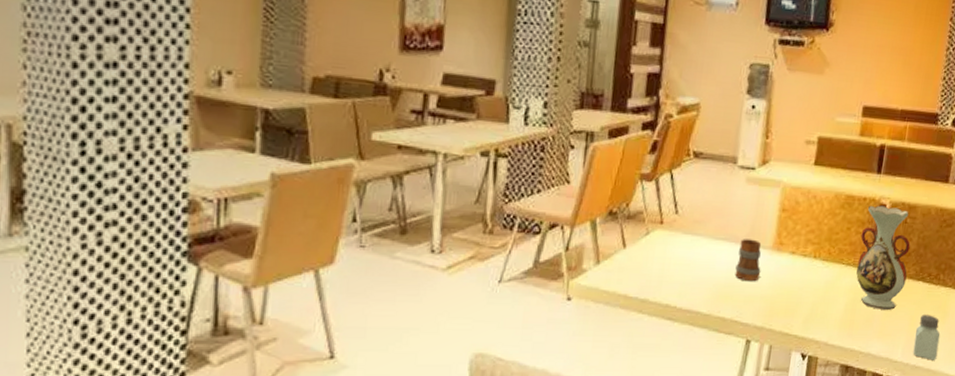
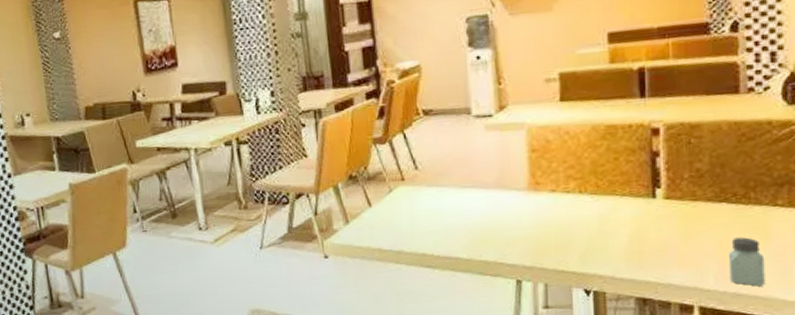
mug: present [735,239,762,282] -> none [490,183,520,224]
vase: present [856,205,911,311] -> none [633,129,703,238]

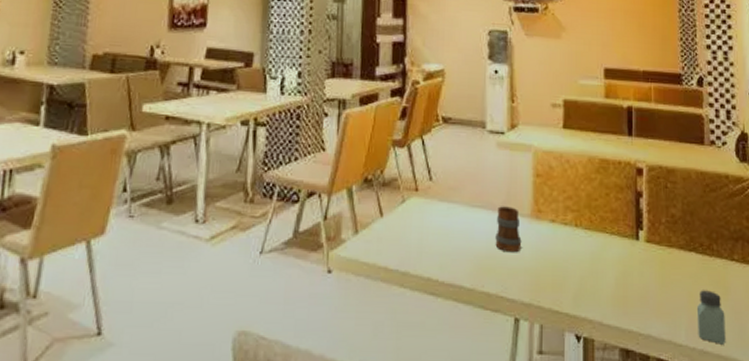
mug: none [490,183,520,224] -> present [495,206,522,253]

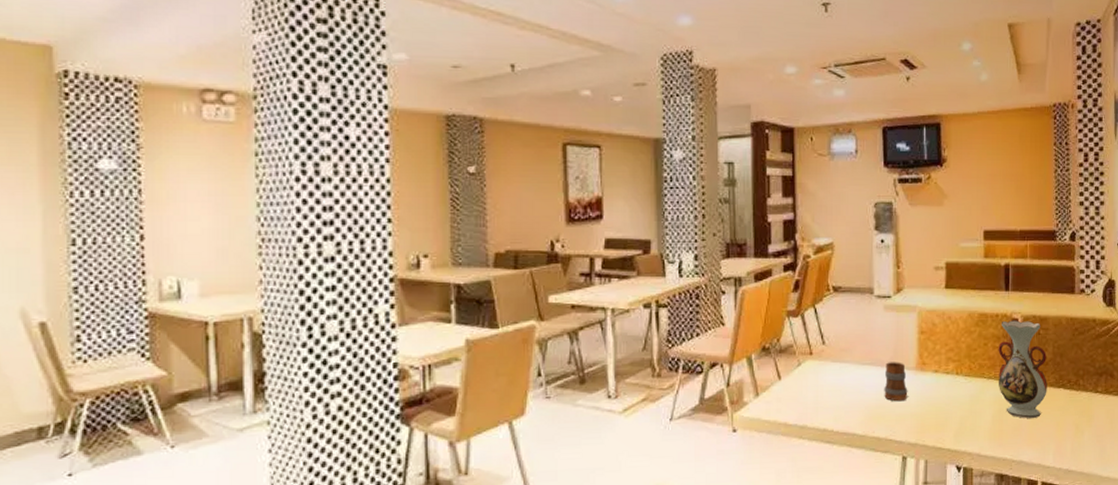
vase: none [621,169,677,286] -> present [998,320,1047,419]
saltshaker: present [697,290,726,345] -> none [1064,419,1088,464]

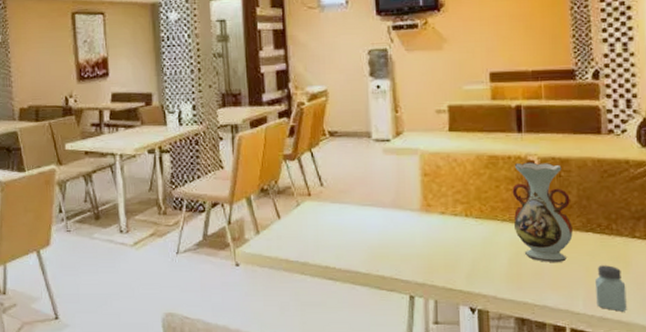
mug: present [884,362,908,402] -> none [387,203,413,242]
saltshaker: none [1064,419,1088,464] -> present [596,265,627,312]

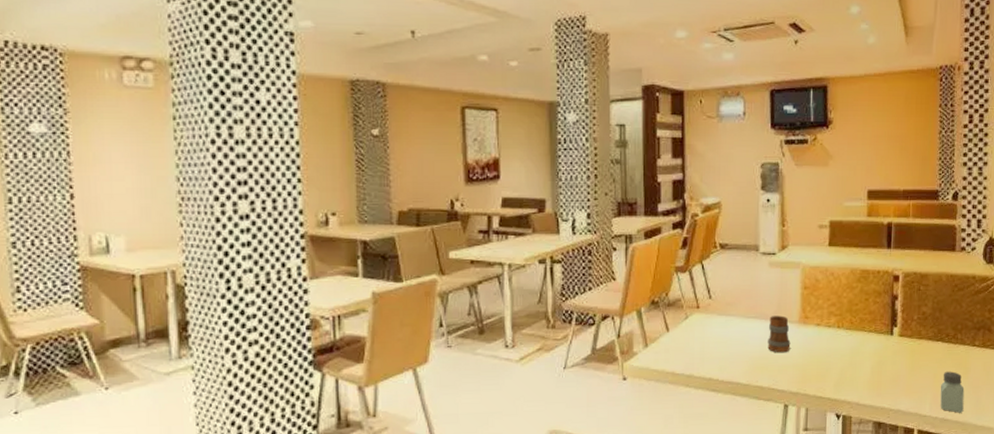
mug: none [387,203,413,242] -> present [767,315,791,353]
vase: present [512,162,573,263] -> none [878,276,926,371]

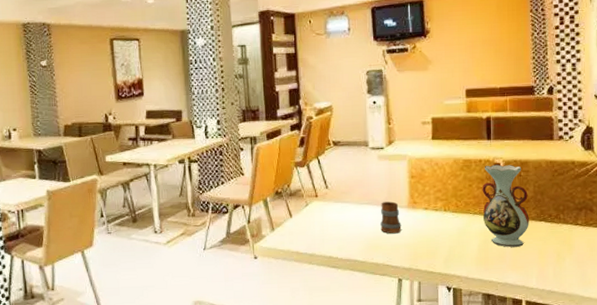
vase: none [878,276,926,371] -> present [482,164,529,248]
saltshaker: present [940,371,965,413] -> none [546,248,570,286]

